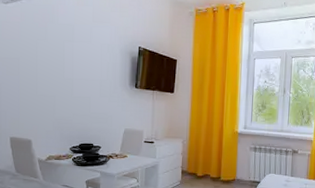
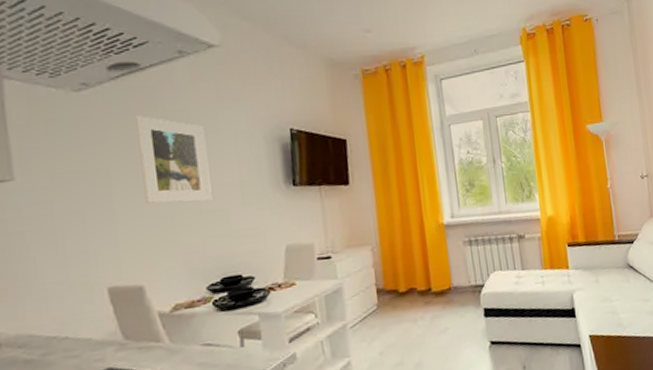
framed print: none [39,25,82,90] -> present [135,115,213,204]

